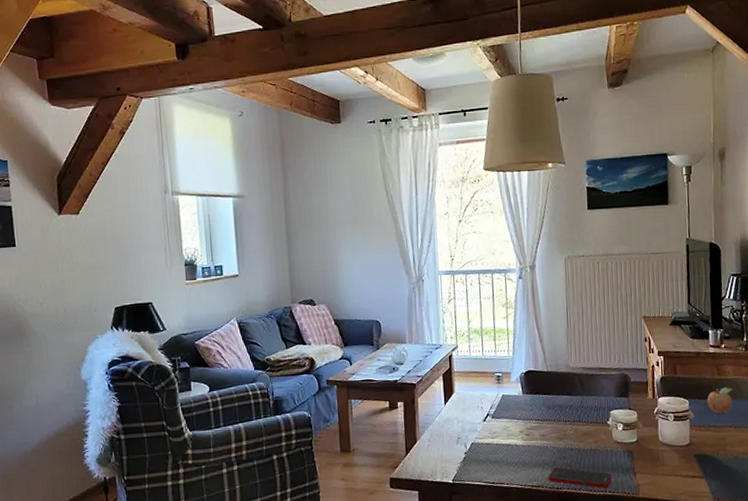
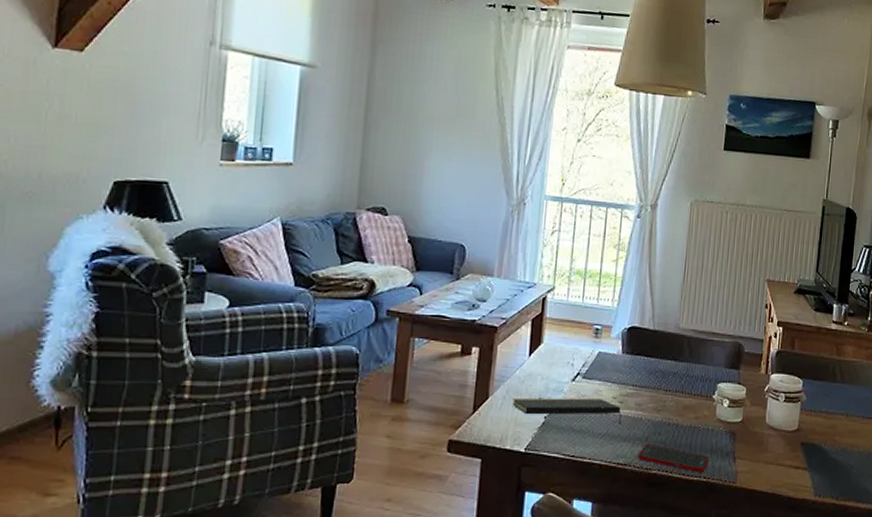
notepad: none [437,433,530,453] -> present [512,397,622,424]
fruit: present [707,387,733,415] -> none [822,369,850,400]

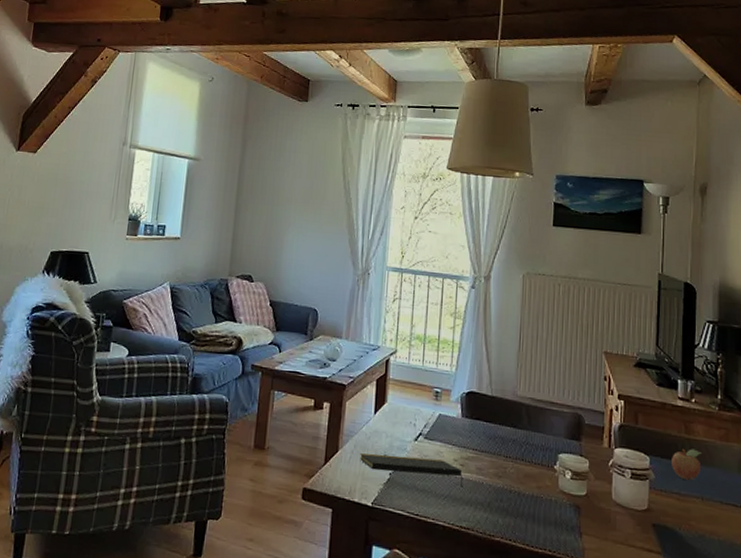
cell phone: present [638,444,710,472] -> none [481,510,554,545]
fruit: none [822,369,850,400] -> present [672,448,702,481]

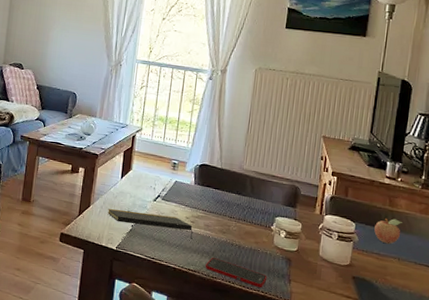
cell phone: none [481,510,554,545] -> present [205,258,267,288]

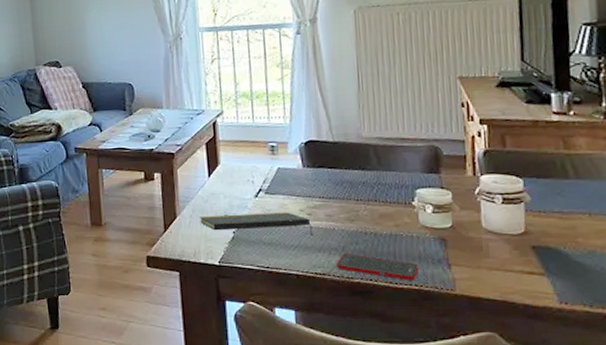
fruit: present [374,218,402,245] -> none [549,164,587,198]

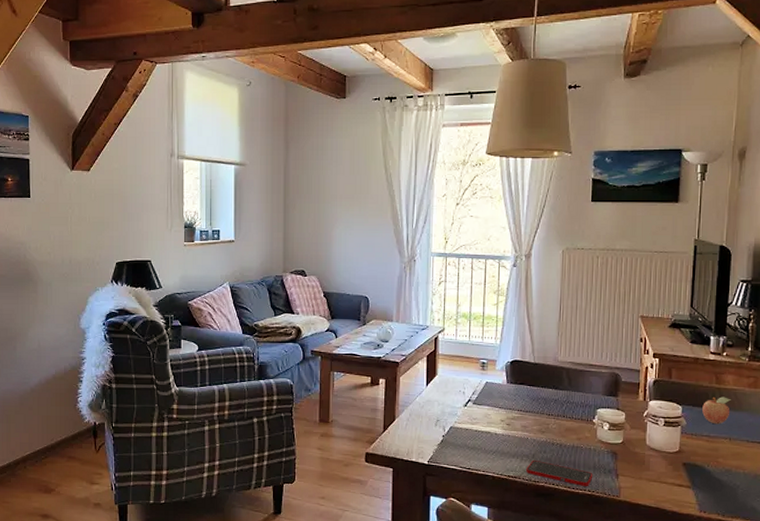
notepad: present [199,212,313,236] -> none [415,420,510,443]
fruit: none [549,164,587,198] -> present [702,396,731,425]

